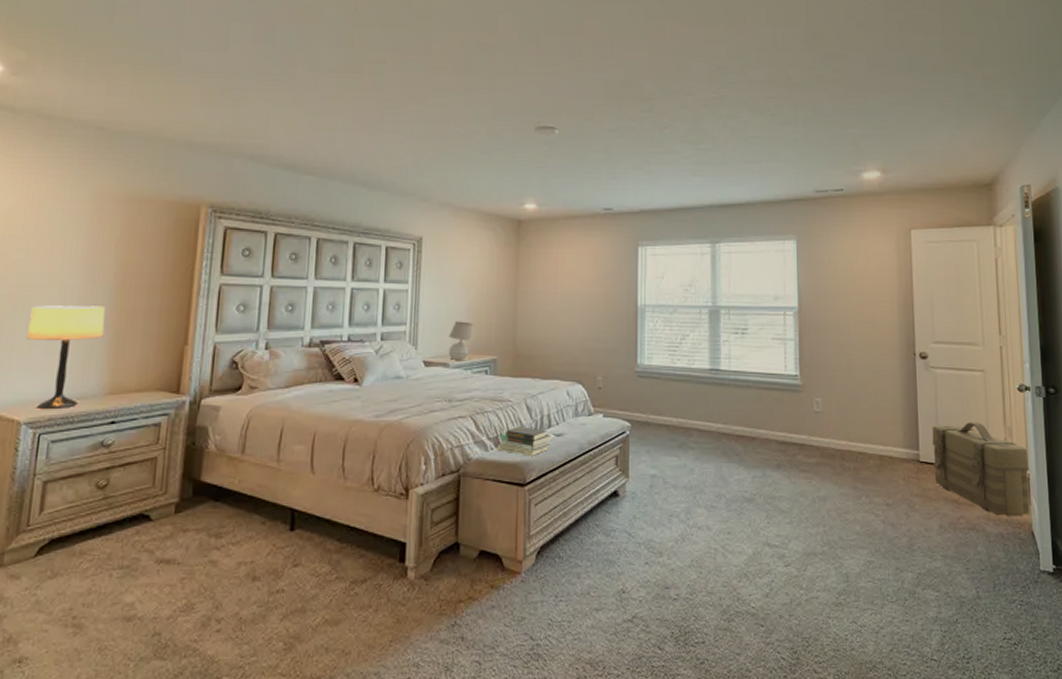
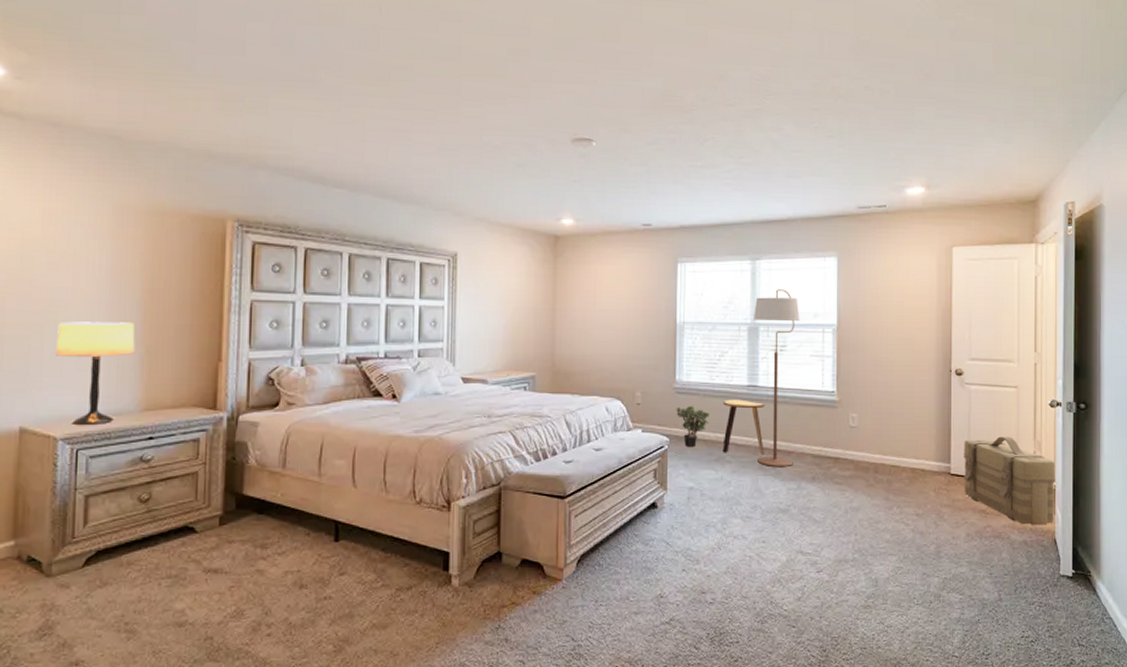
table lamp: present [448,321,475,361] -> none [486,338,513,378]
books: present [497,427,552,456] -> none [537,441,591,470]
potted plant: none [637,389,671,433] -> present [675,405,709,448]
stool: none [685,383,728,442] -> present [722,399,765,455]
floor lamp: none [714,272,761,454] -> present [754,289,800,468]

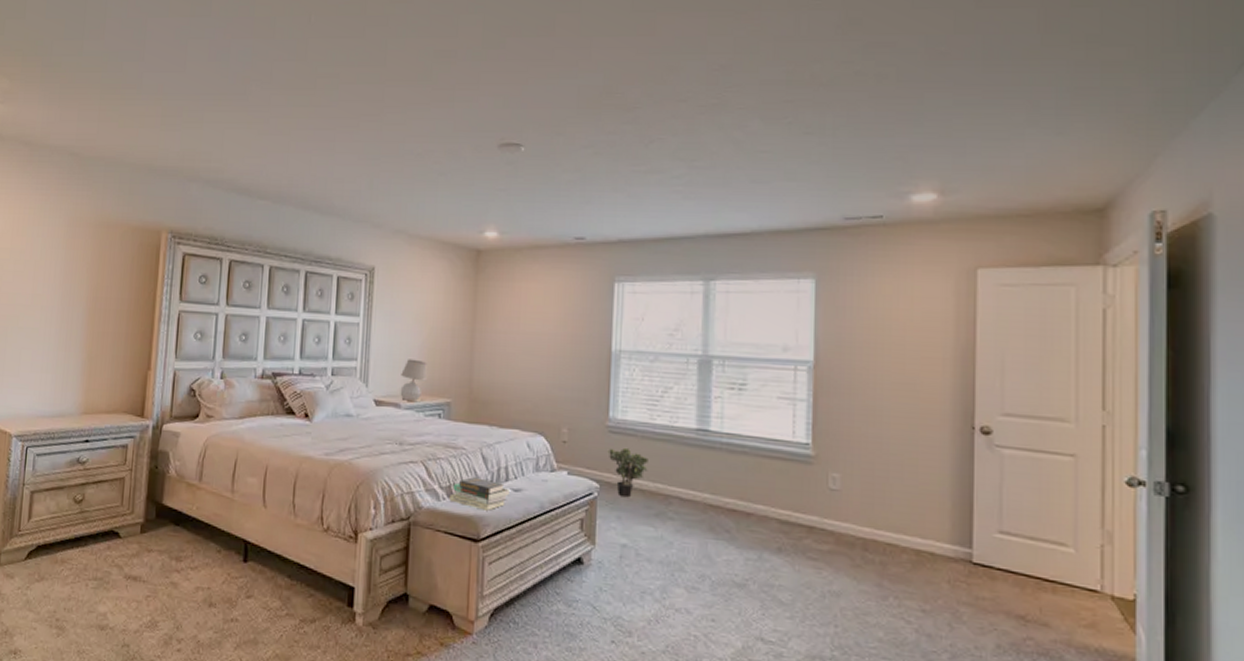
table lamp: present [55,320,135,426] -> none [15,325,79,425]
table lamp: none [486,338,513,378] -> present [400,359,428,403]
books: none [537,441,591,470] -> present [449,477,509,511]
stool: present [722,399,765,455] -> none [663,444,718,515]
floor lamp: present [754,289,800,468] -> none [706,316,765,532]
suitcase: present [962,436,1057,525] -> none [990,519,1138,648]

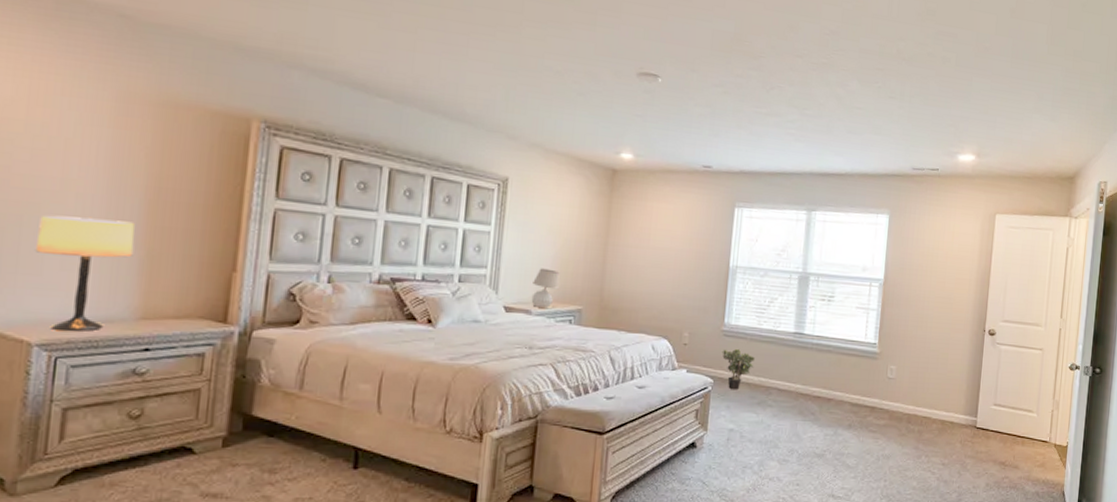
table lamp: none [15,325,79,425] -> present [35,215,135,332]
books: present [449,477,509,511] -> none [577,377,634,406]

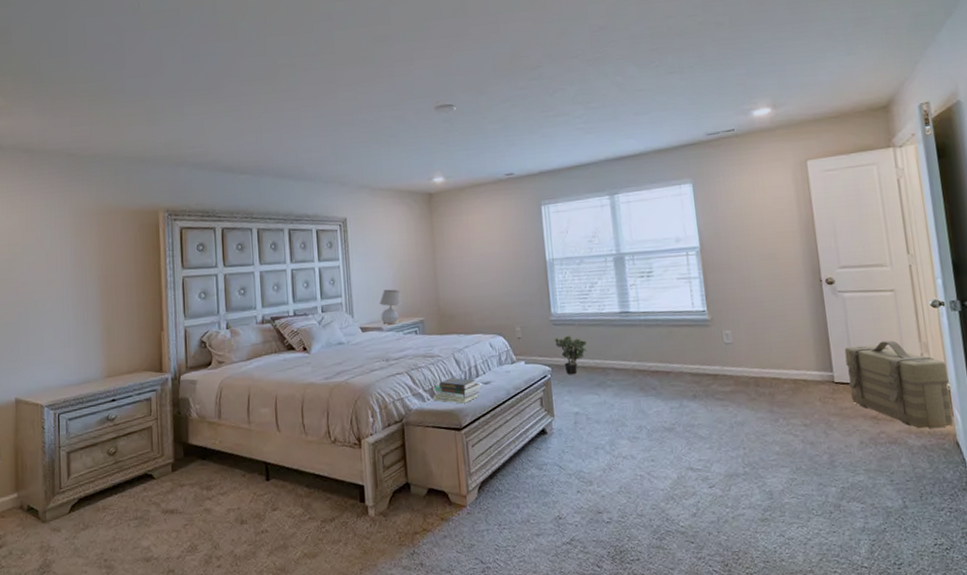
table lamp: present [35,215,135,332] -> none [37,304,97,394]
books: none [577,377,634,406] -> present [433,378,481,404]
suitcase: none [987,394,1070,478] -> present [844,340,954,429]

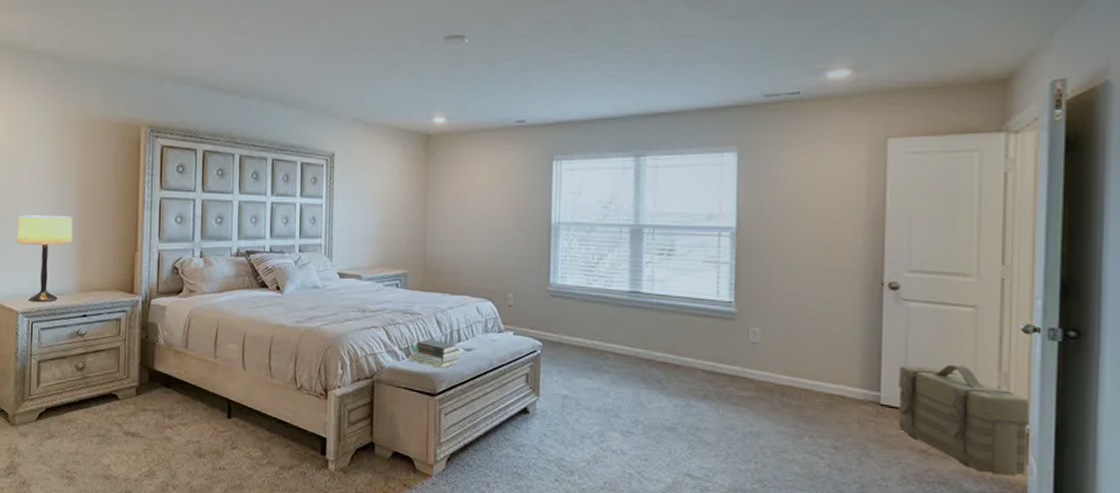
table lamp: none [37,304,97,394] -> present [16,214,73,303]
table lamp: present [380,289,403,325] -> none [361,235,386,274]
potted plant: present [554,335,587,375] -> none [549,309,586,354]

